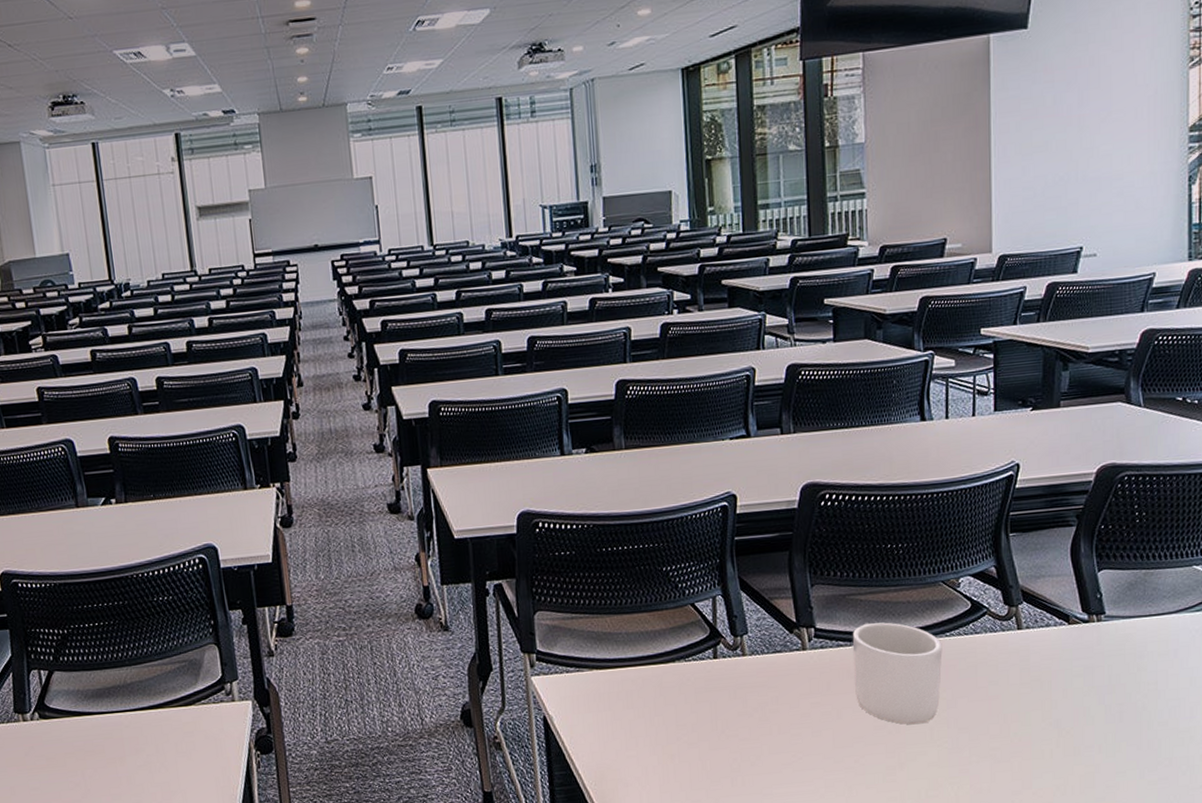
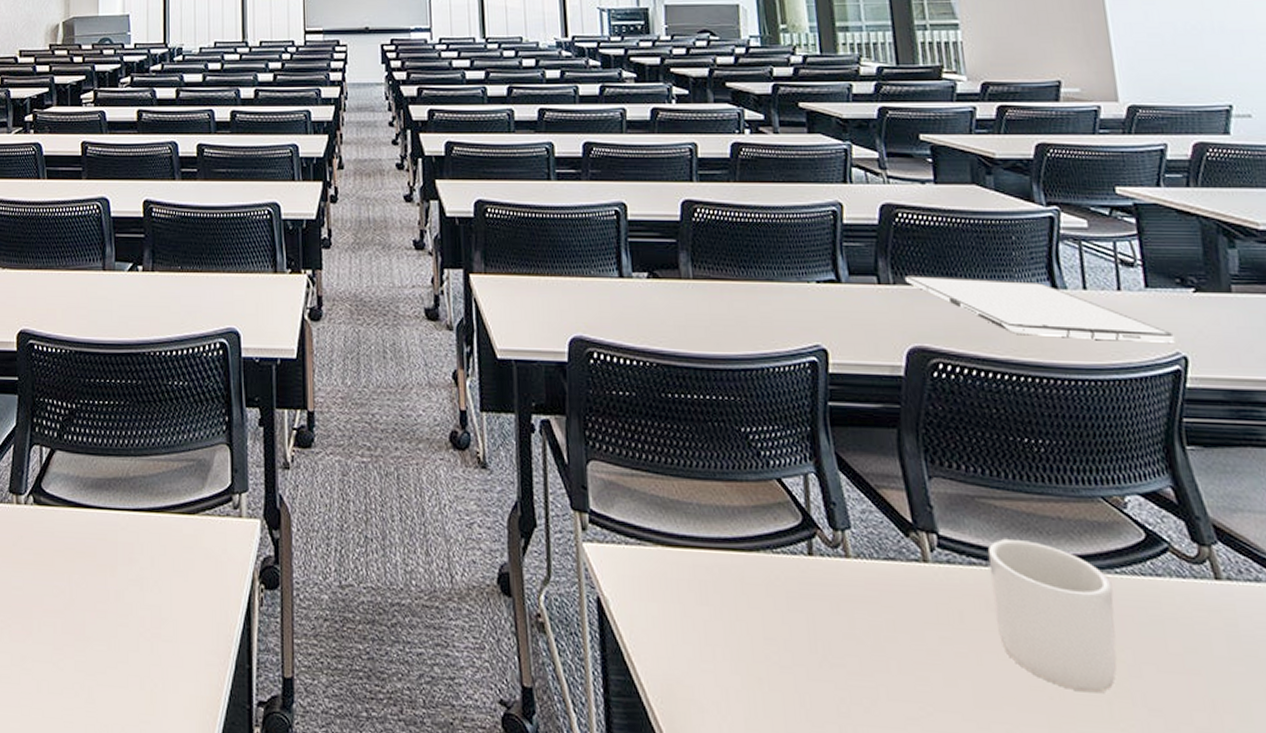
tablet: none [803,417,1012,462] -> present [904,274,1175,343]

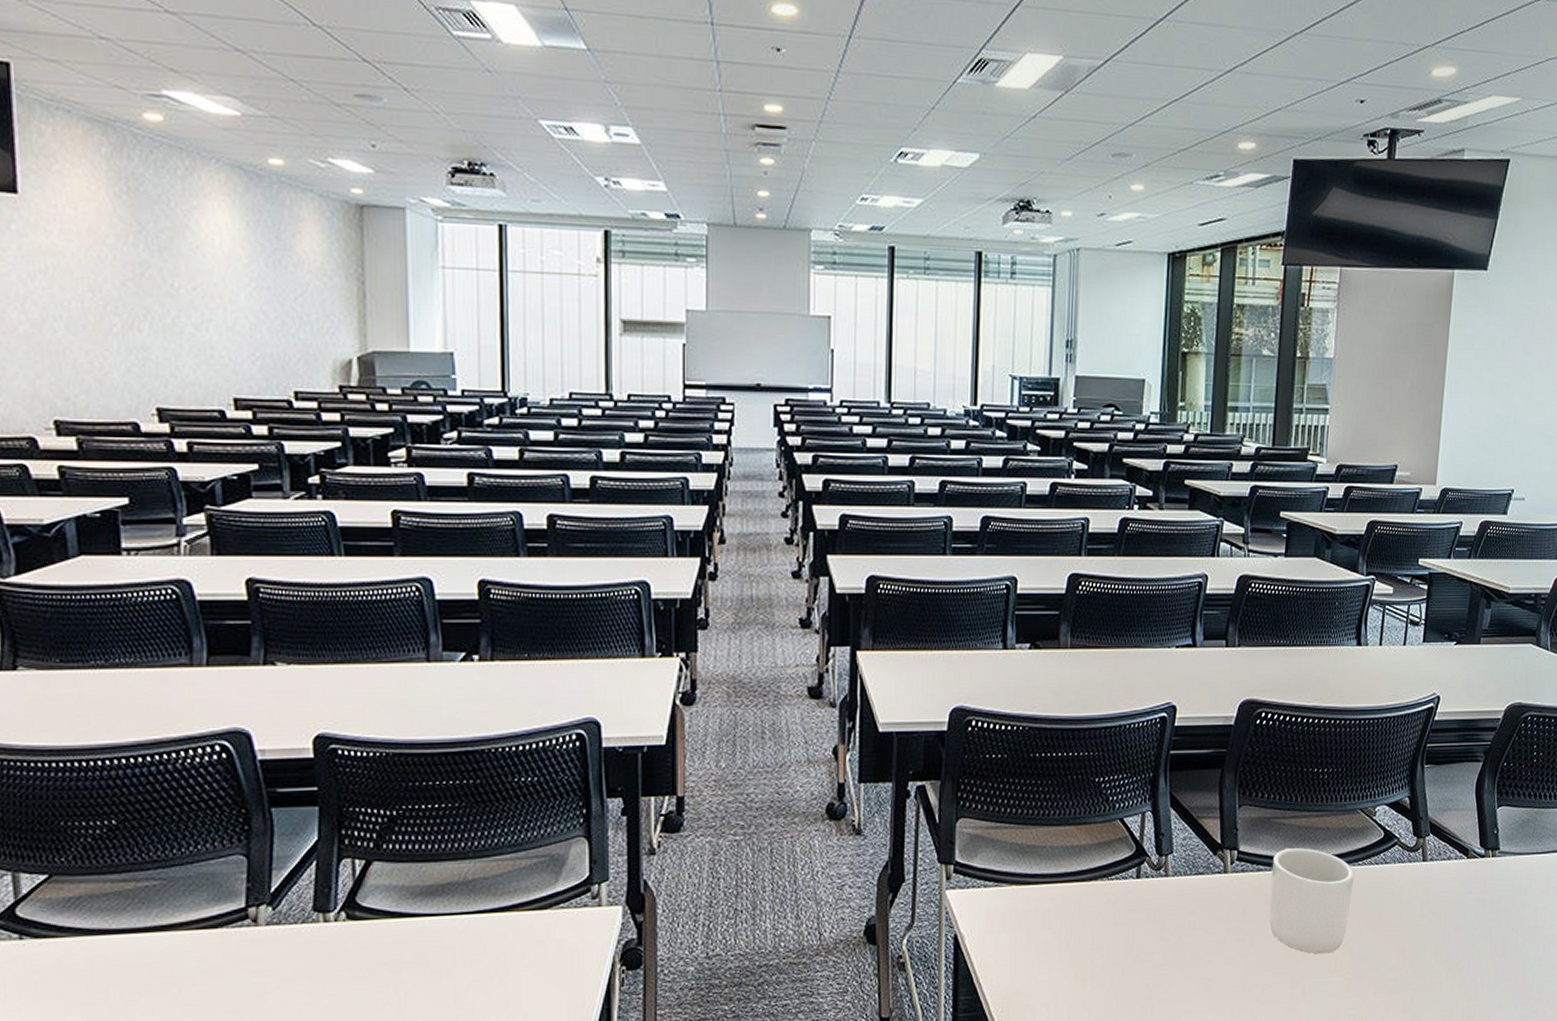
tablet: present [904,274,1175,343] -> none [1247,637,1435,687]

